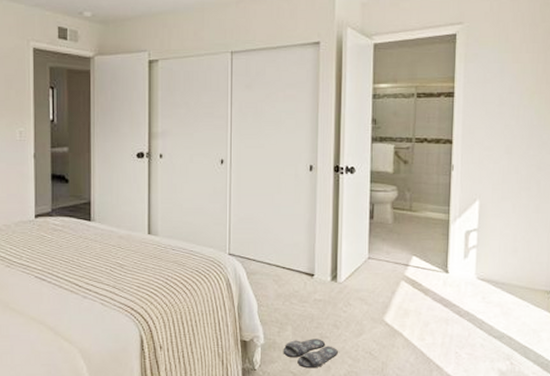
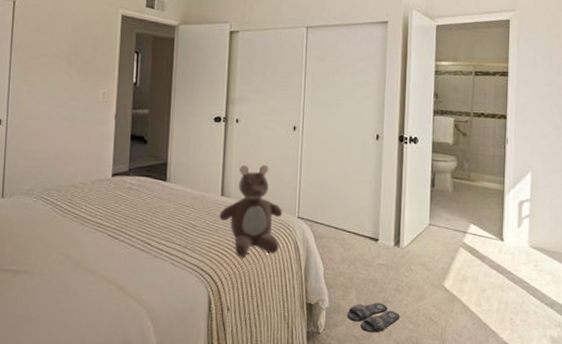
teddy bear: none [147,201,213,296] -> present [219,165,283,258]

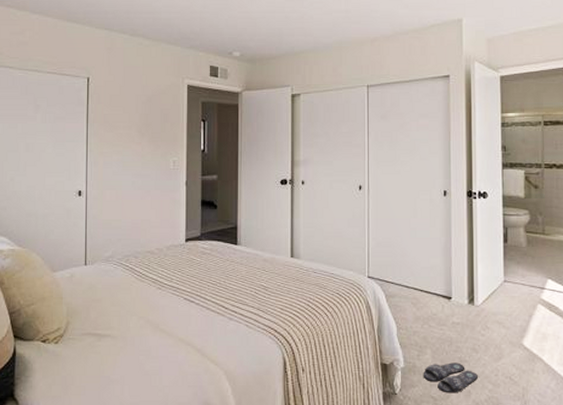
teddy bear: present [219,165,283,258] -> none [290,226,353,318]

